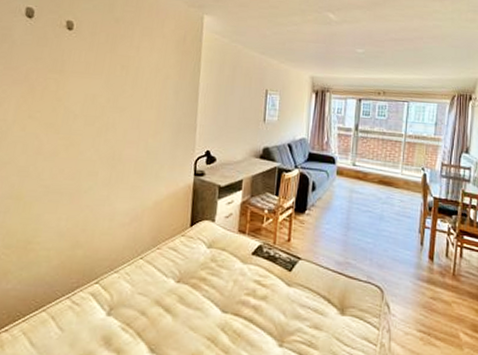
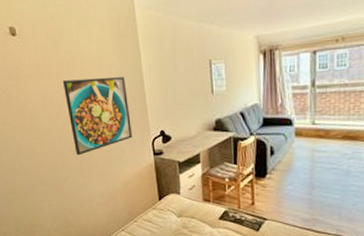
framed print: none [107,84,180,165] -> present [62,77,132,156]

